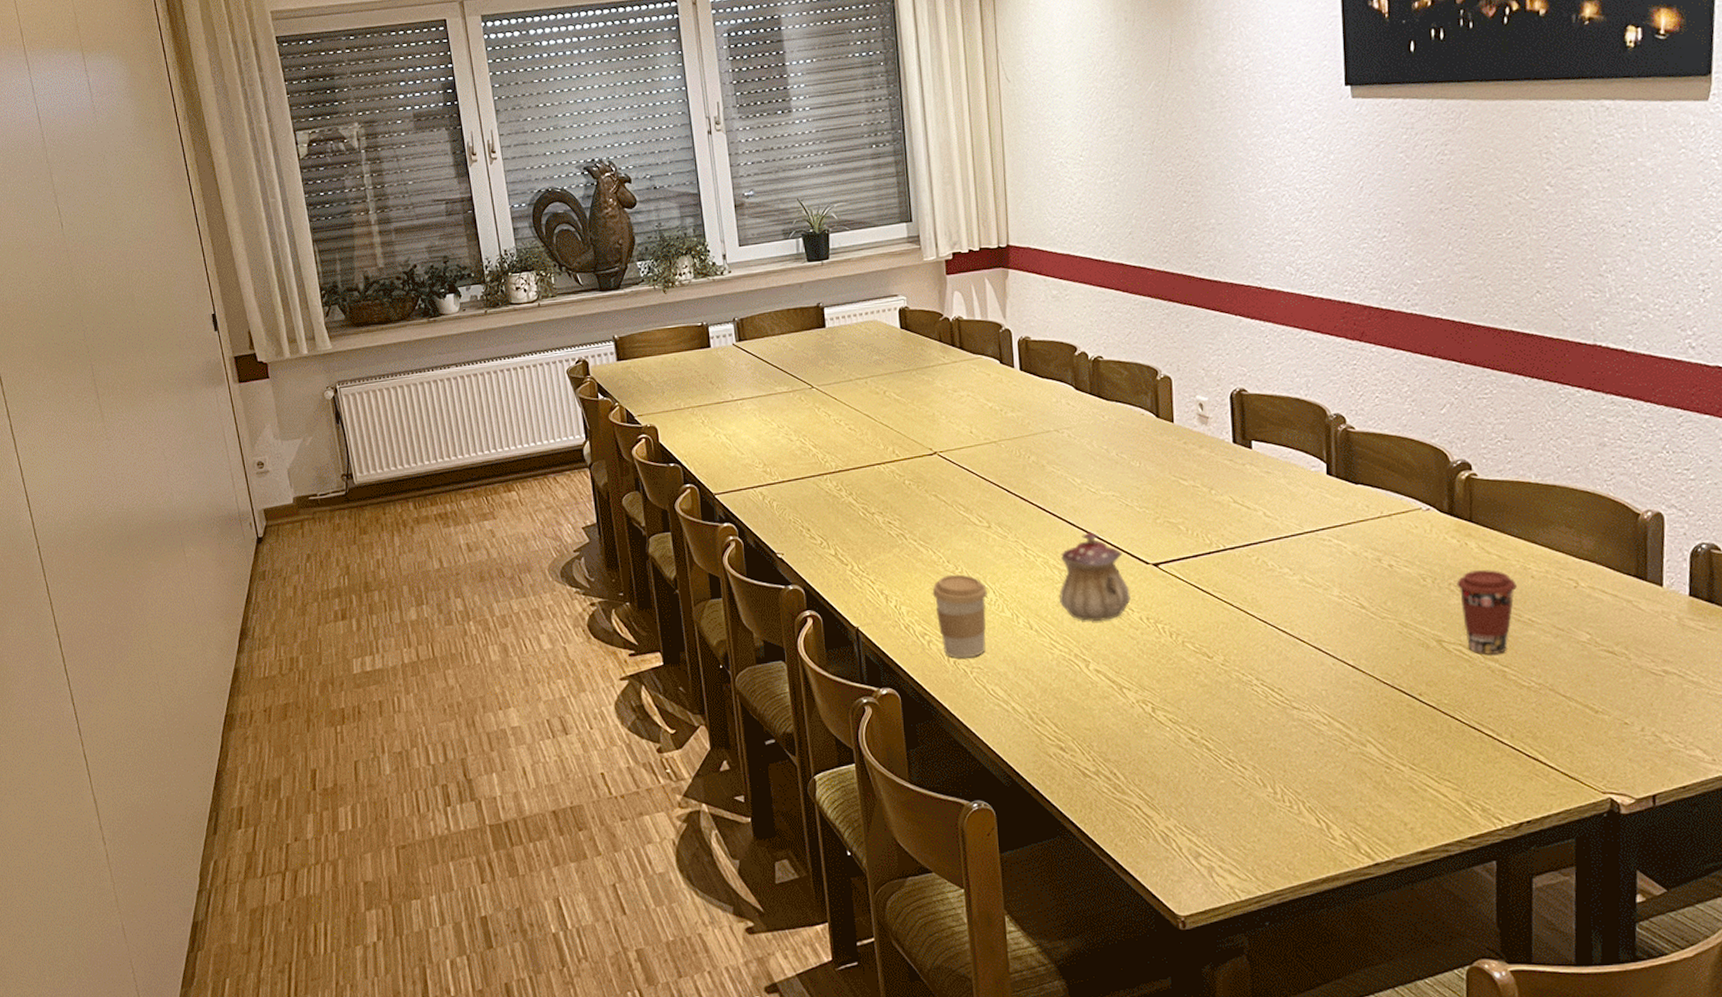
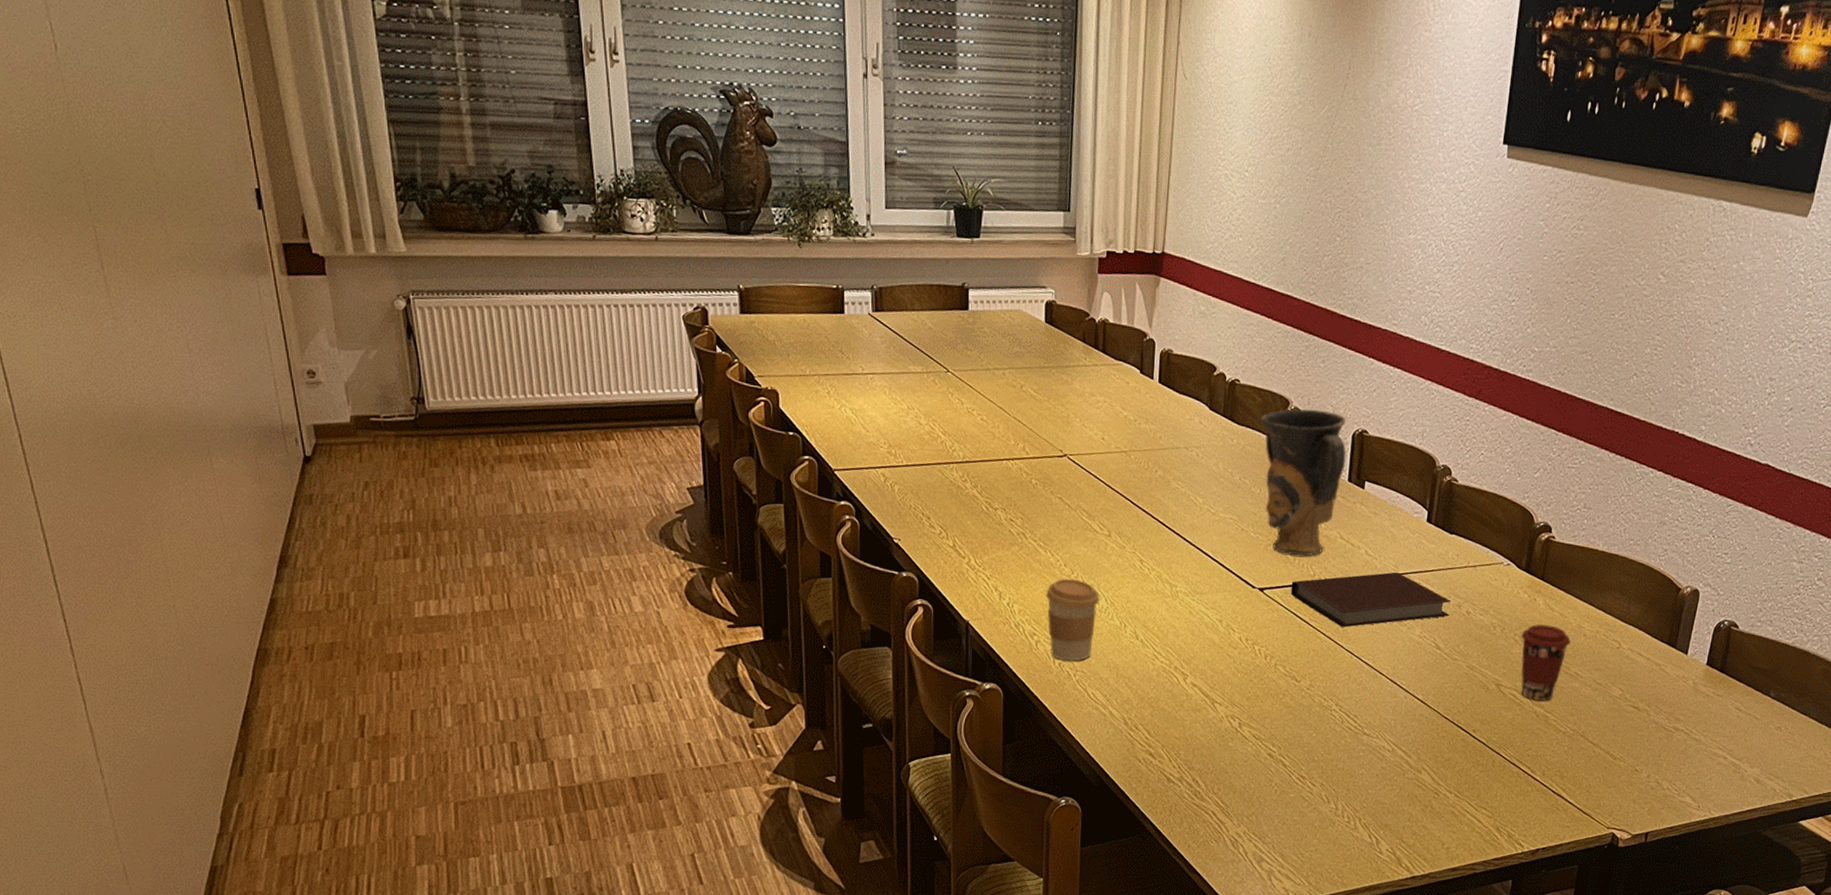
teapot: present [1059,532,1131,621] -> none [1167,551,1234,638]
vase: none [1130,375,1228,526] -> present [1261,409,1346,556]
notebook: none [1187,531,1370,595] -> present [1290,572,1452,627]

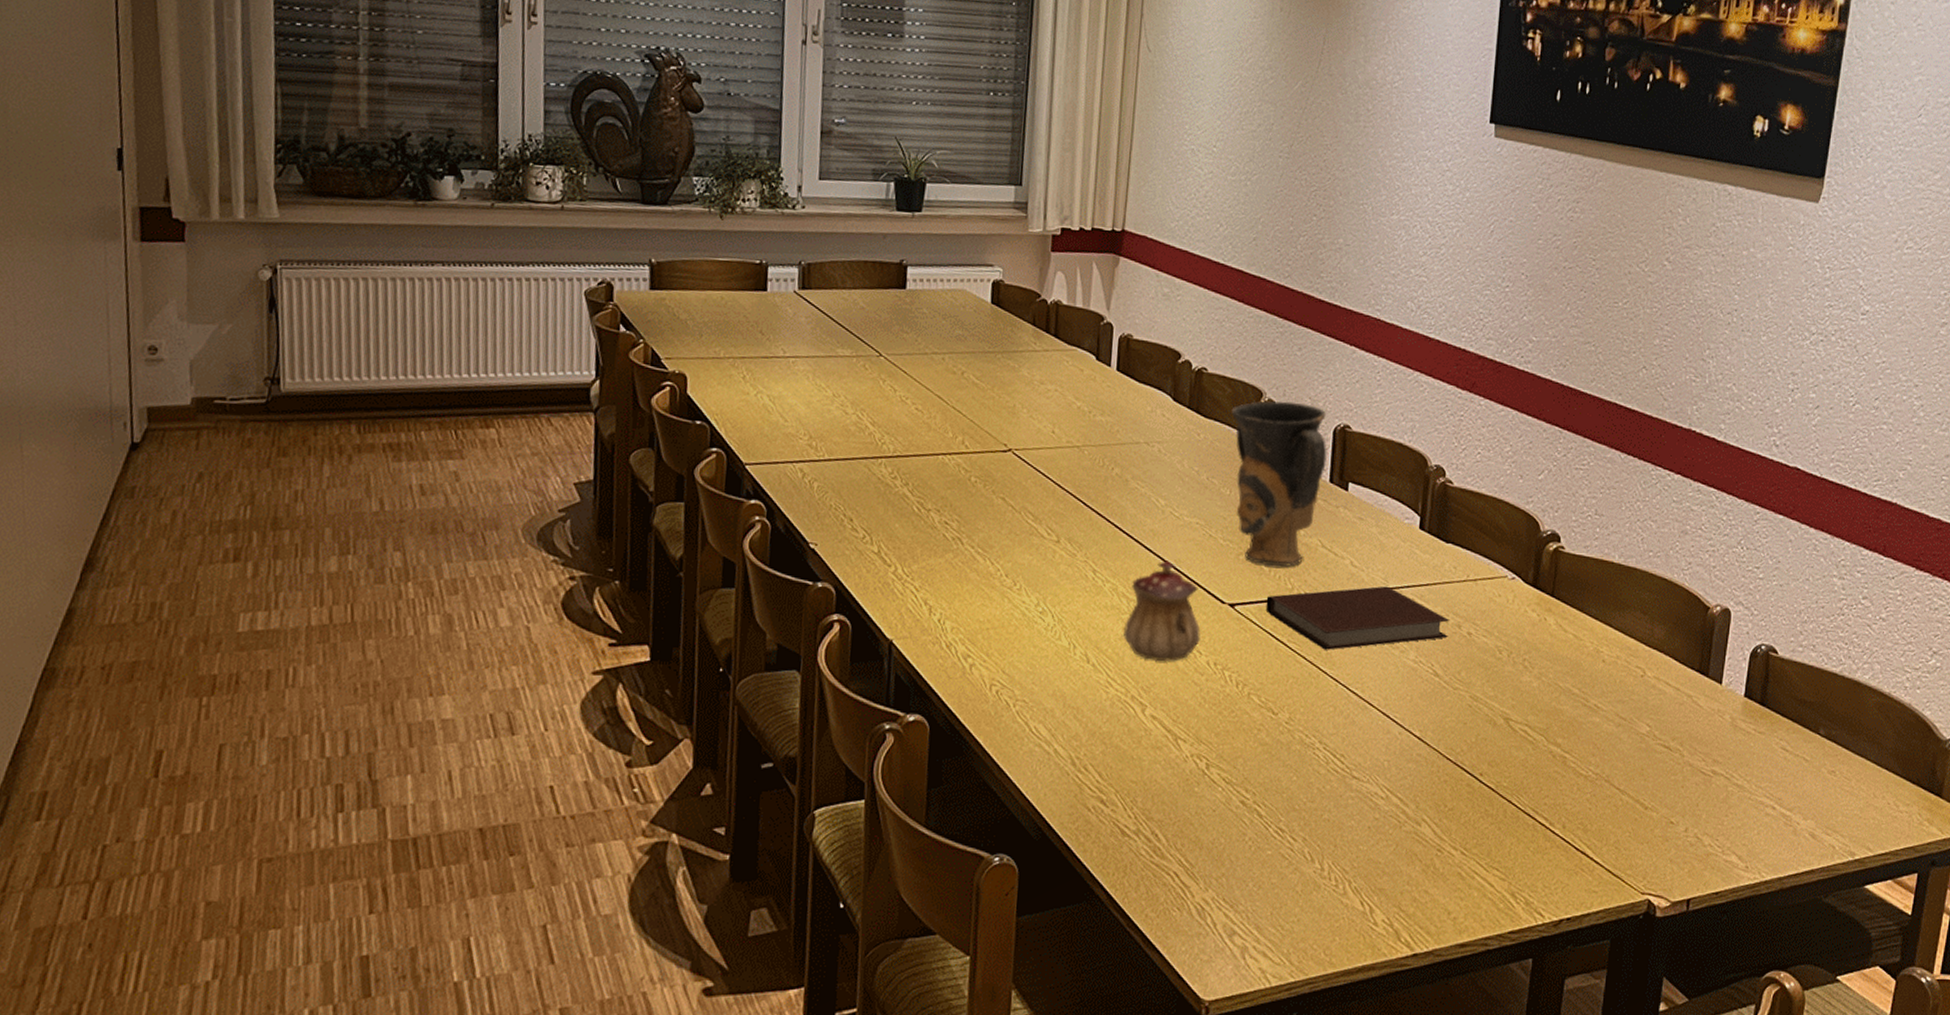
coffee cup: present [1046,578,1100,661] -> none [983,590,1046,689]
teapot: none [1167,551,1234,638] -> present [1124,560,1201,661]
coffee cup: present [1521,624,1571,701] -> none [1531,648,1588,739]

